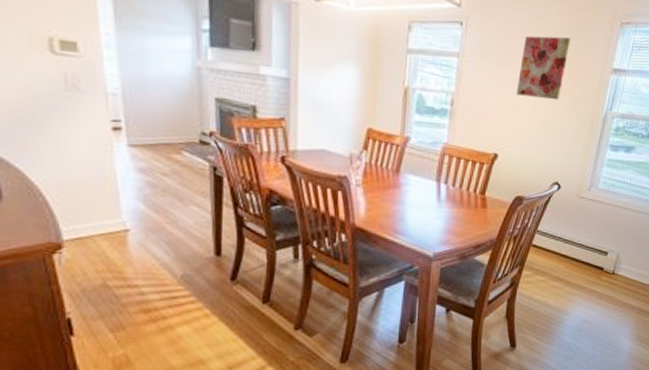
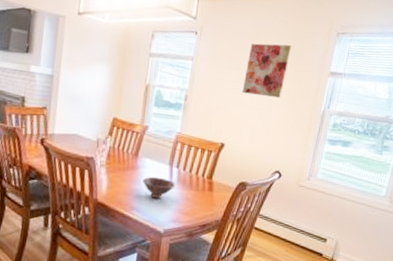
bowl: none [407,195,445,220] -> present [143,176,176,199]

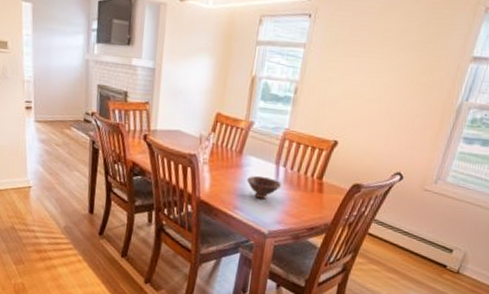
wall art: present [242,43,292,99] -> none [361,25,425,90]

